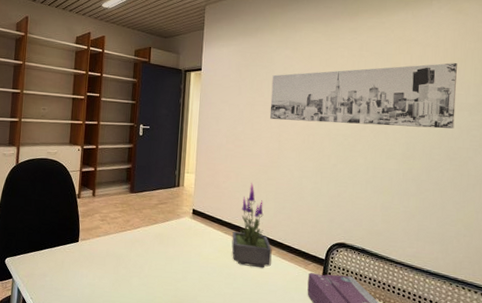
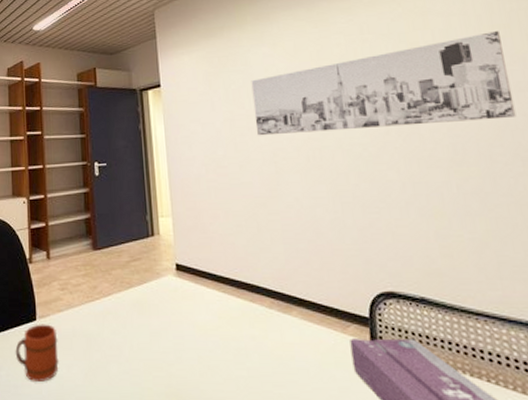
mug: none [59,245,95,287] -> present [15,324,59,382]
potted plant: present [231,182,272,268] -> none [233,220,294,337]

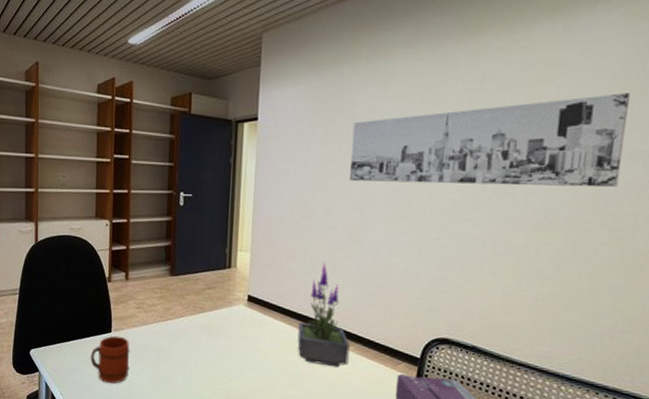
potted plant: none [233,220,294,337] -> present [297,262,350,368]

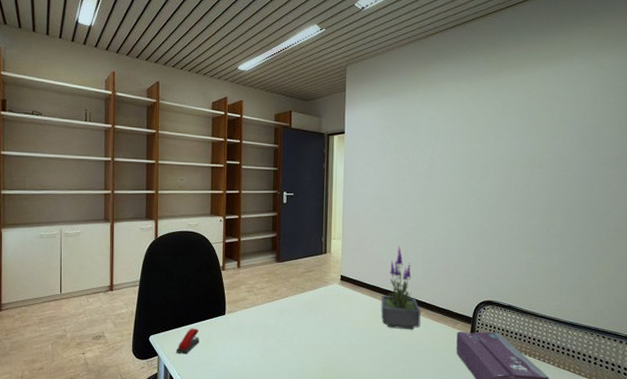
stapler: none [57,344,83,373] -> present [175,328,200,354]
mug: present [90,335,130,384] -> none [206,317,242,360]
wall art: present [348,93,630,188] -> none [415,118,597,184]

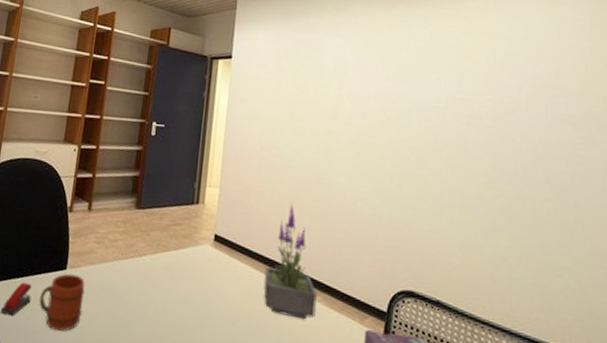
mug: none [206,317,242,360] -> present [39,273,86,331]

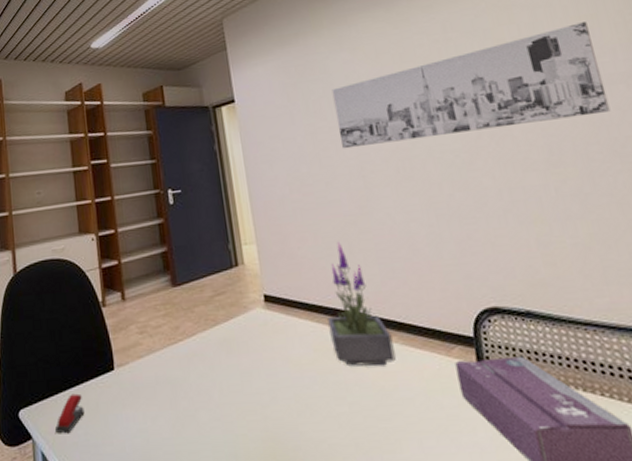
mug: present [39,273,86,331] -> none [92,373,142,438]
wall art: none [315,62,555,146] -> present [331,22,611,149]

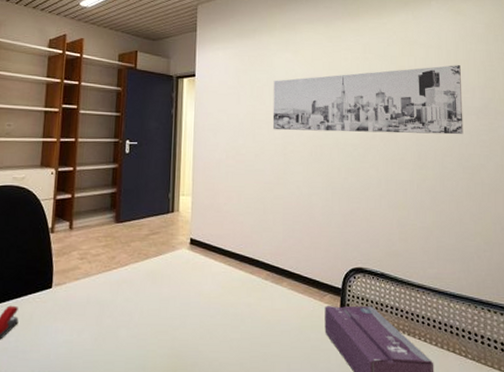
potted plant: present [328,241,396,367] -> none [237,203,283,305]

